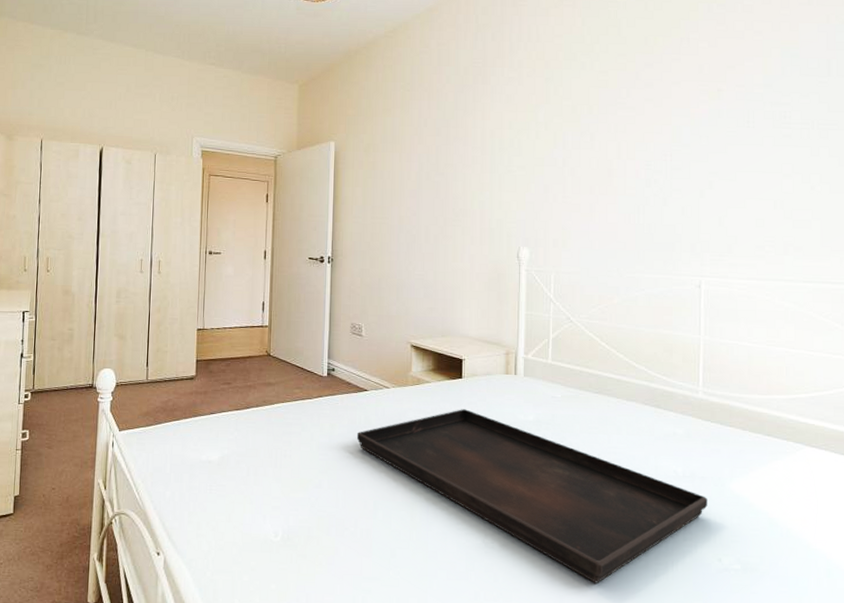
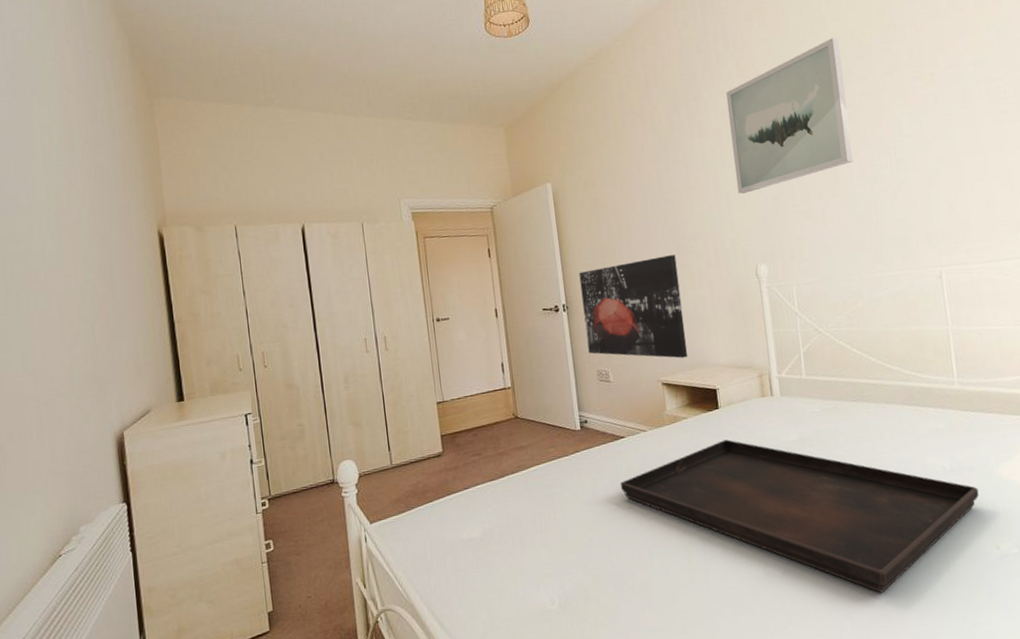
wall art: none [346,225,442,325] -> present [579,255,688,359]
wall art: none [511,43,631,178] -> present [725,38,853,194]

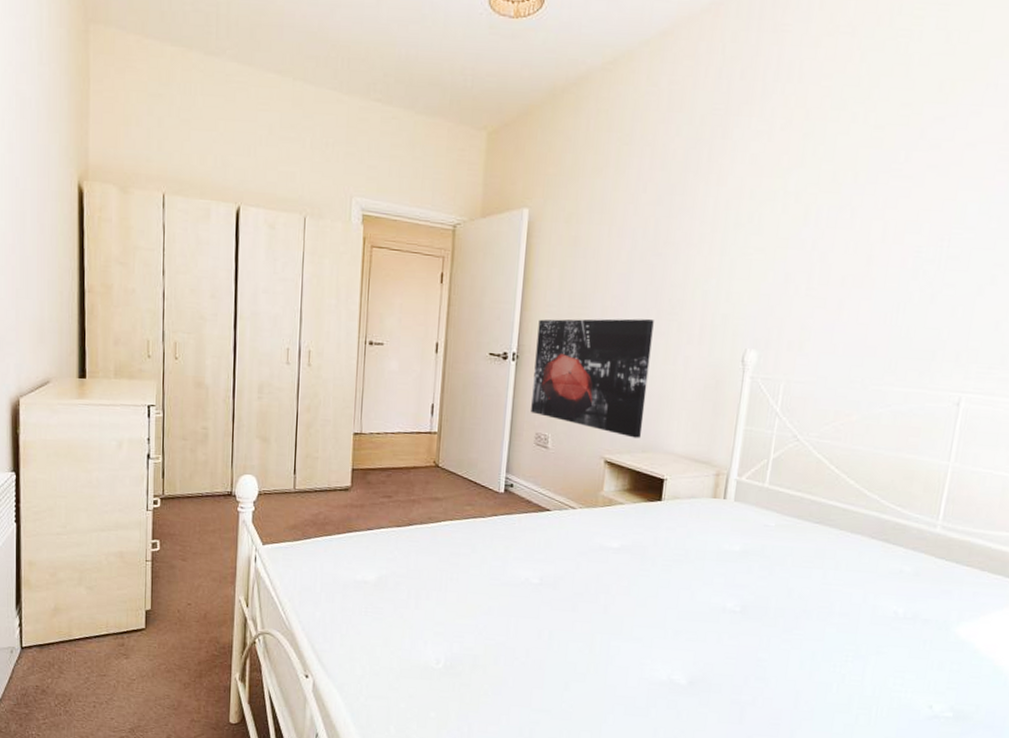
serving tray: present [620,439,979,593] -> none [534,535,928,725]
wall art: present [725,38,853,194] -> none [745,87,920,263]

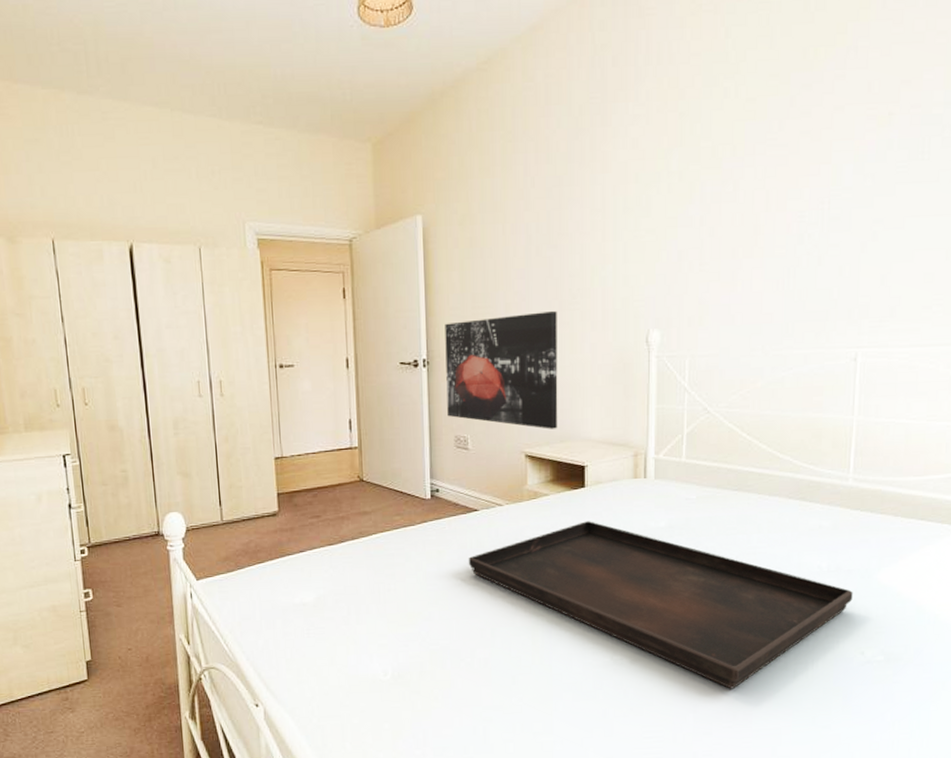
serving tray: none [534,535,928,725] -> present [468,521,853,689]

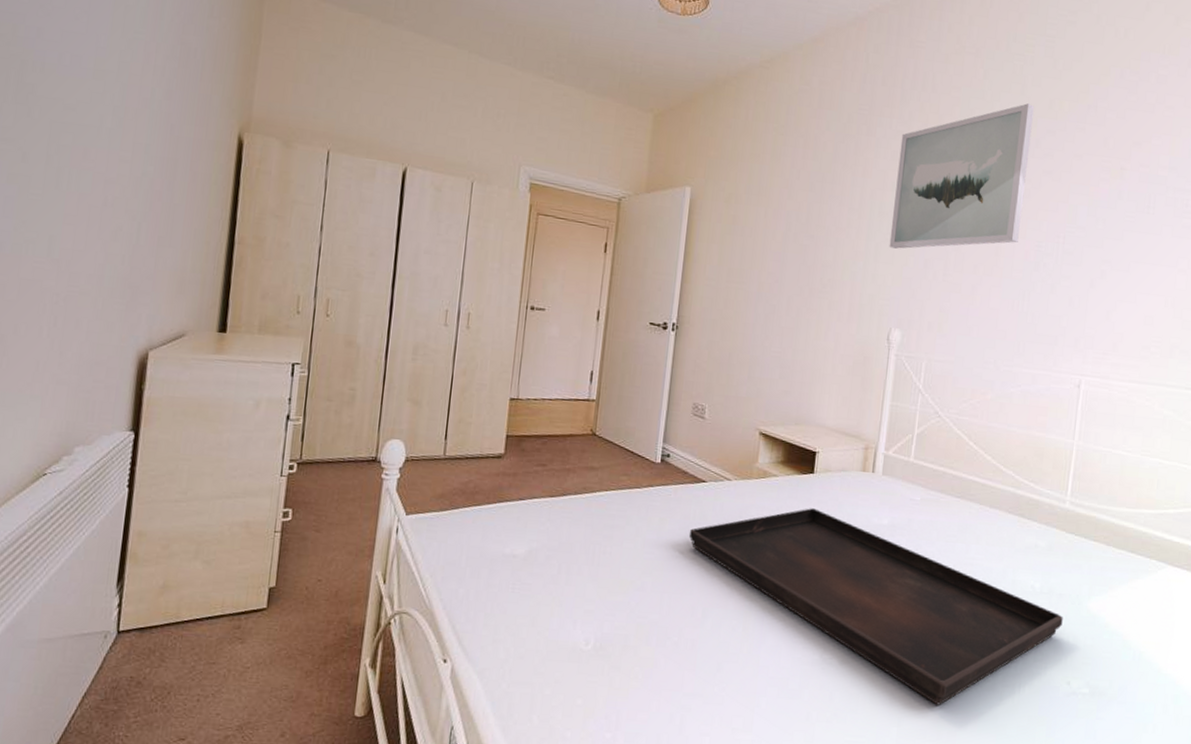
wall art: present [445,311,558,429] -> none [689,292,807,411]
wall art: none [638,58,785,245] -> present [889,103,1034,249]

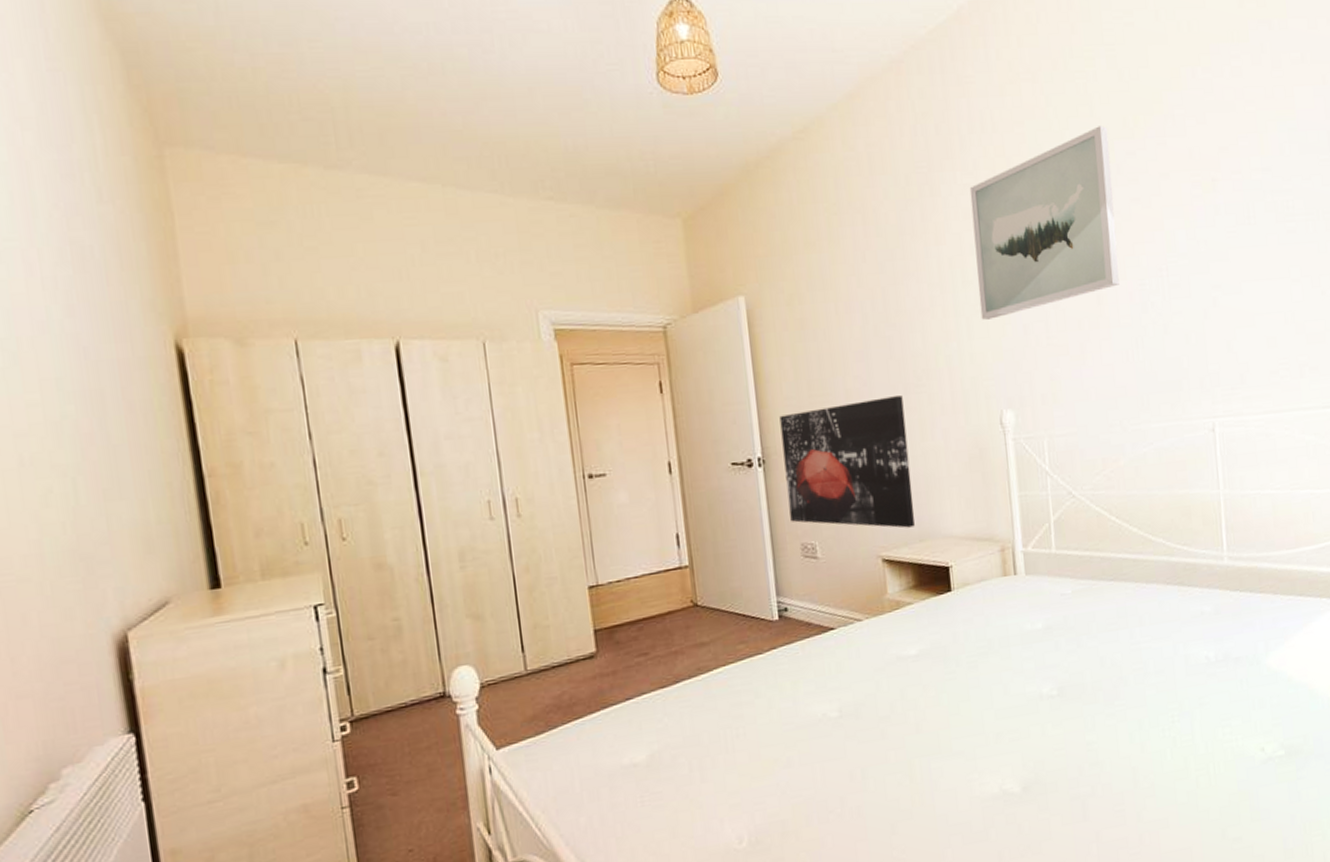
serving tray: present [688,508,1063,705] -> none [827,629,1245,808]
wall art: none [689,292,807,411] -> present [779,396,915,528]

